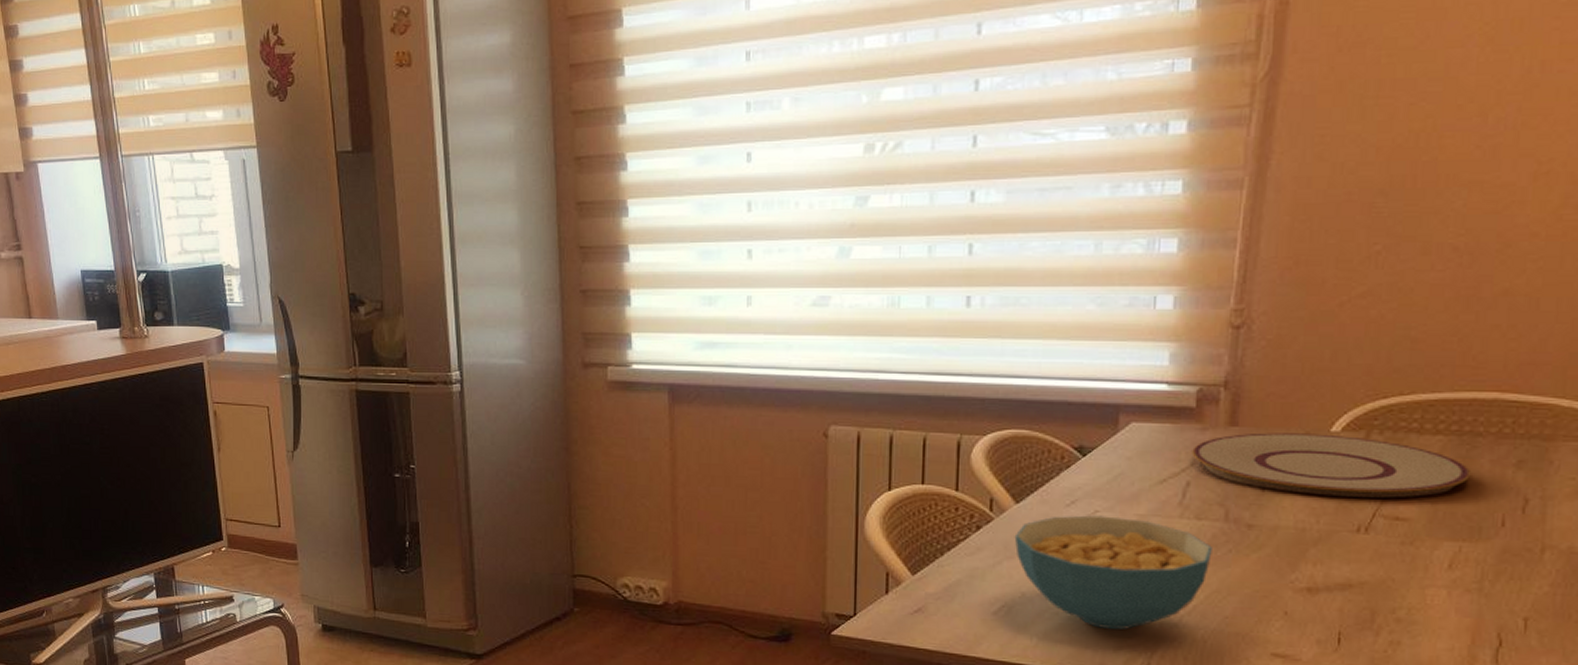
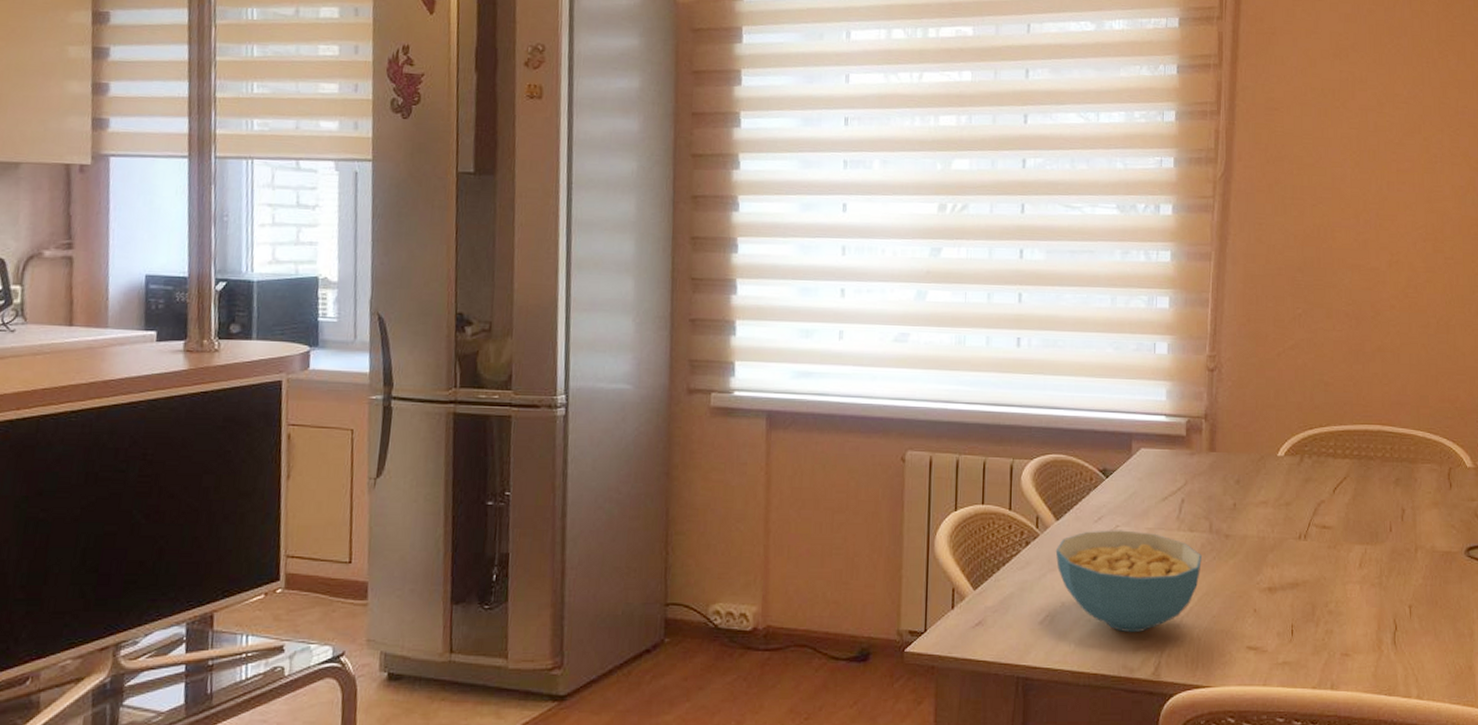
plate: present [1192,432,1470,498] -> none [1184,457,1368,510]

